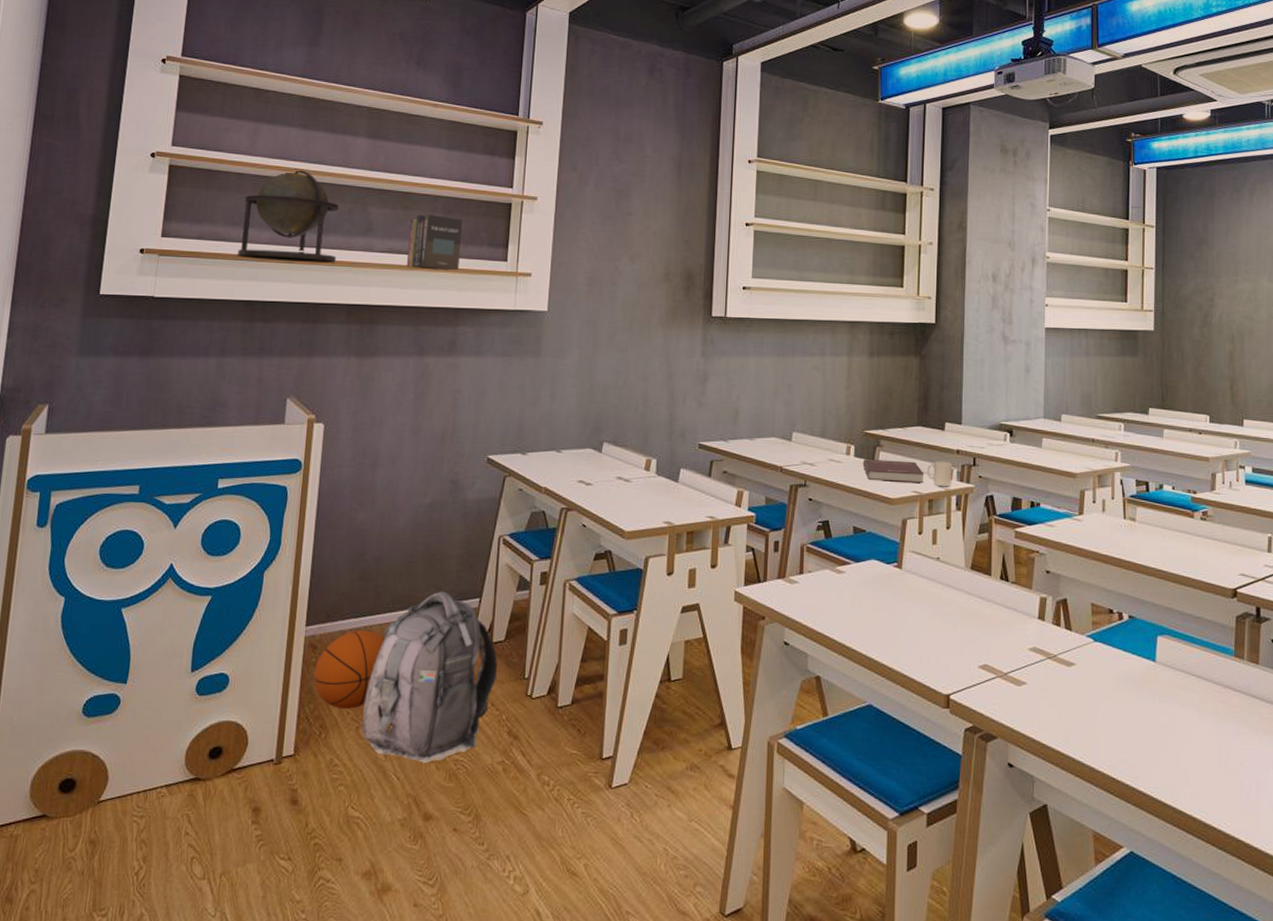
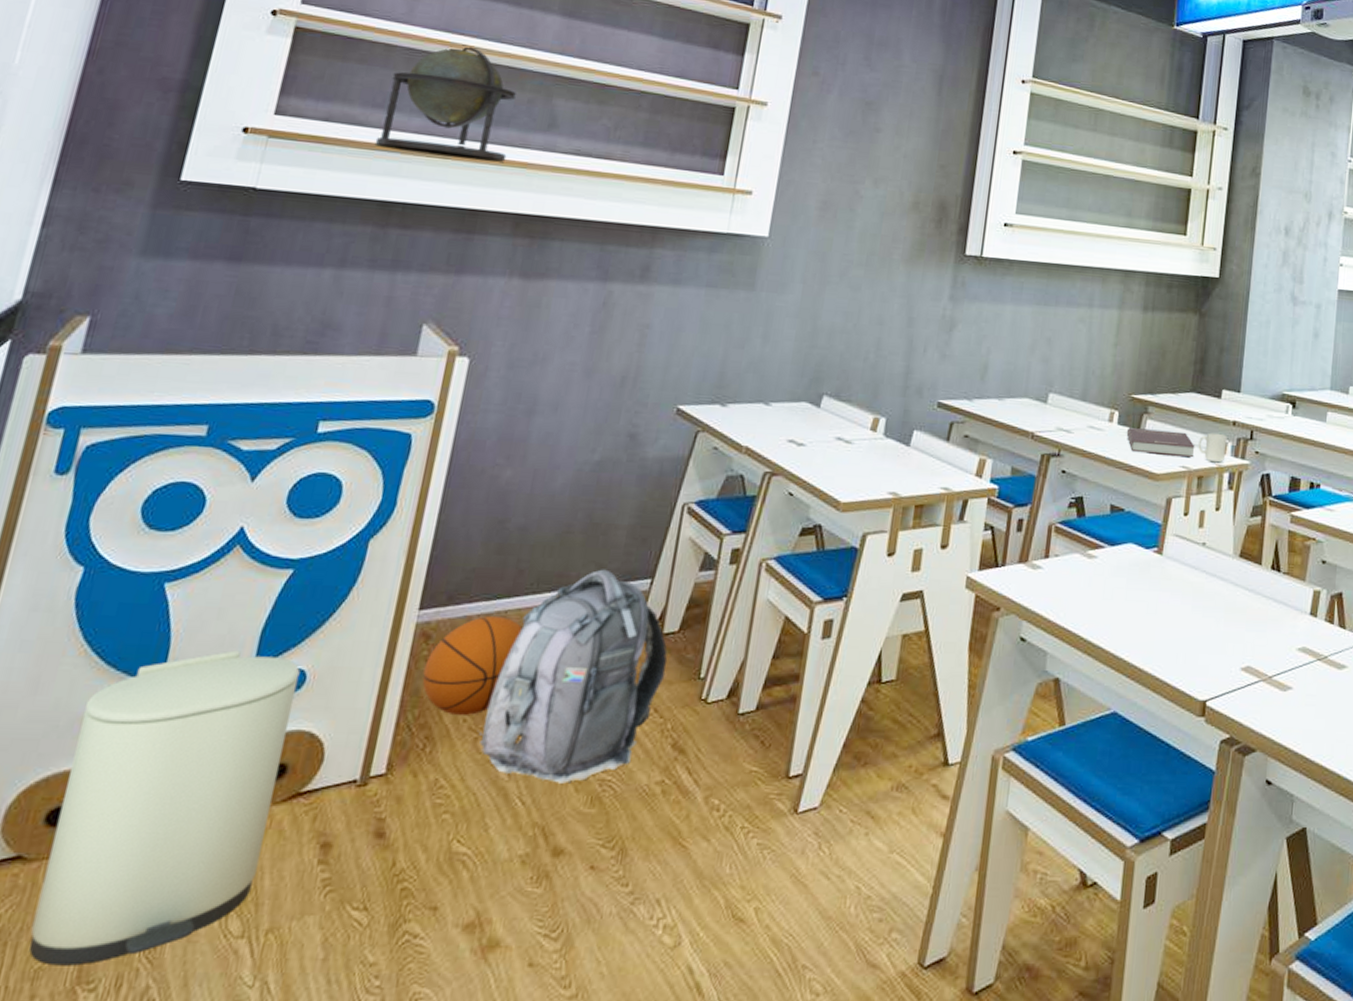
pedal bin: none [58,659,225,897] -> present [29,650,301,966]
books: present [406,214,462,271] -> none [595,112,672,182]

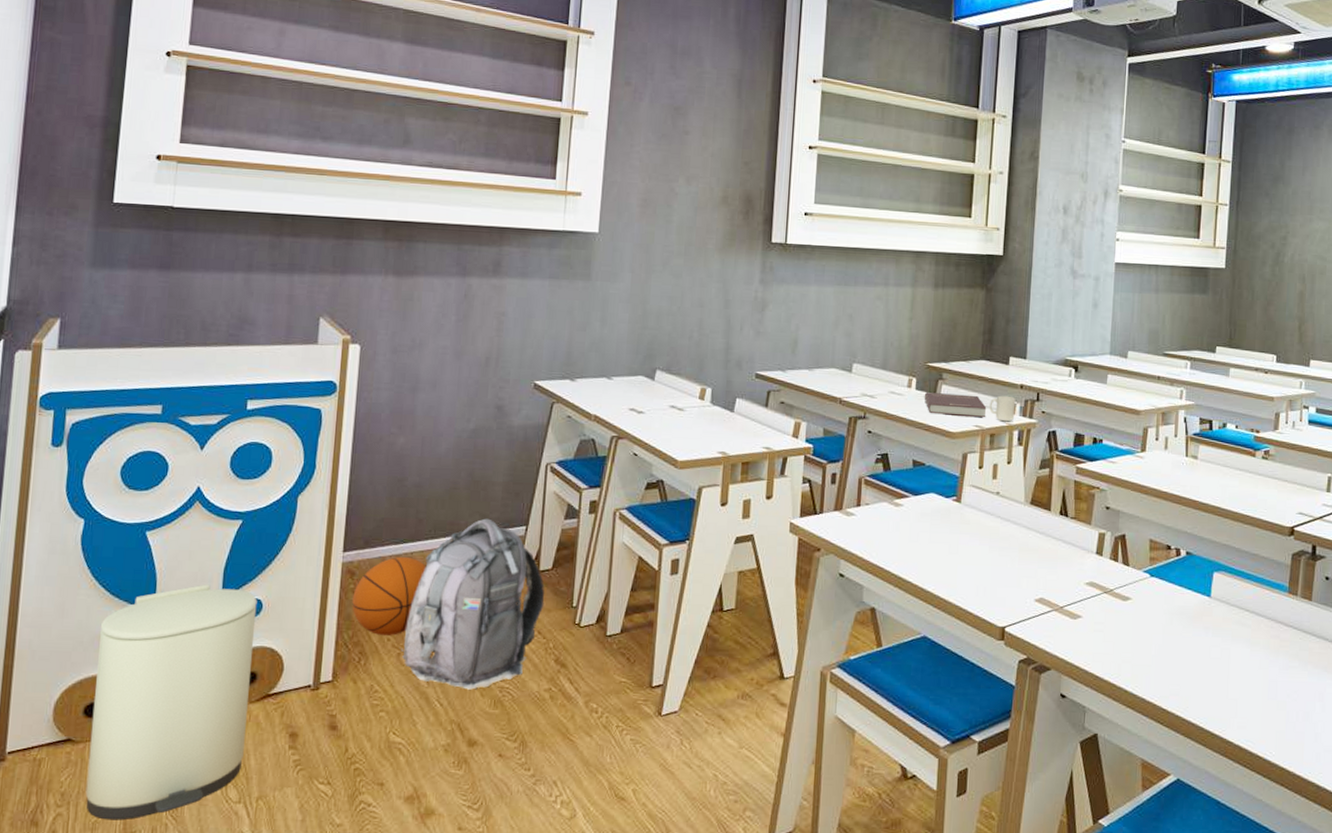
globe: present [374,44,516,162] -> none [263,73,374,176]

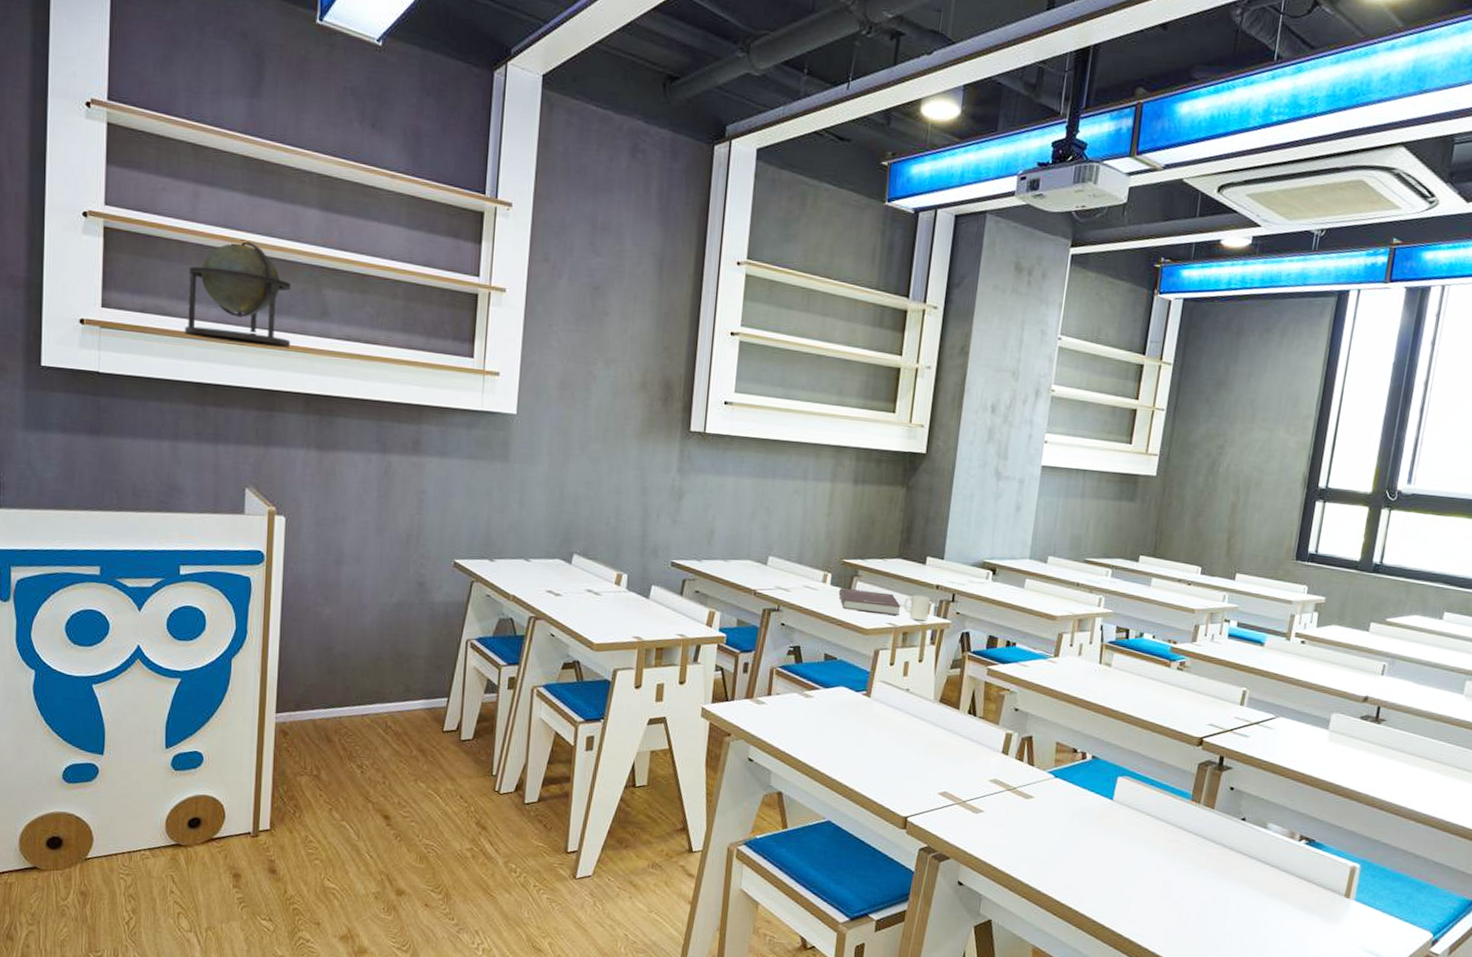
pedal bin: present [85,584,258,820] -> none [53,735,198,940]
globe: none [263,73,374,176] -> present [184,239,291,348]
basketball: present [352,557,427,635] -> none [286,720,354,792]
backpack: present [399,518,545,690] -> none [331,688,467,846]

